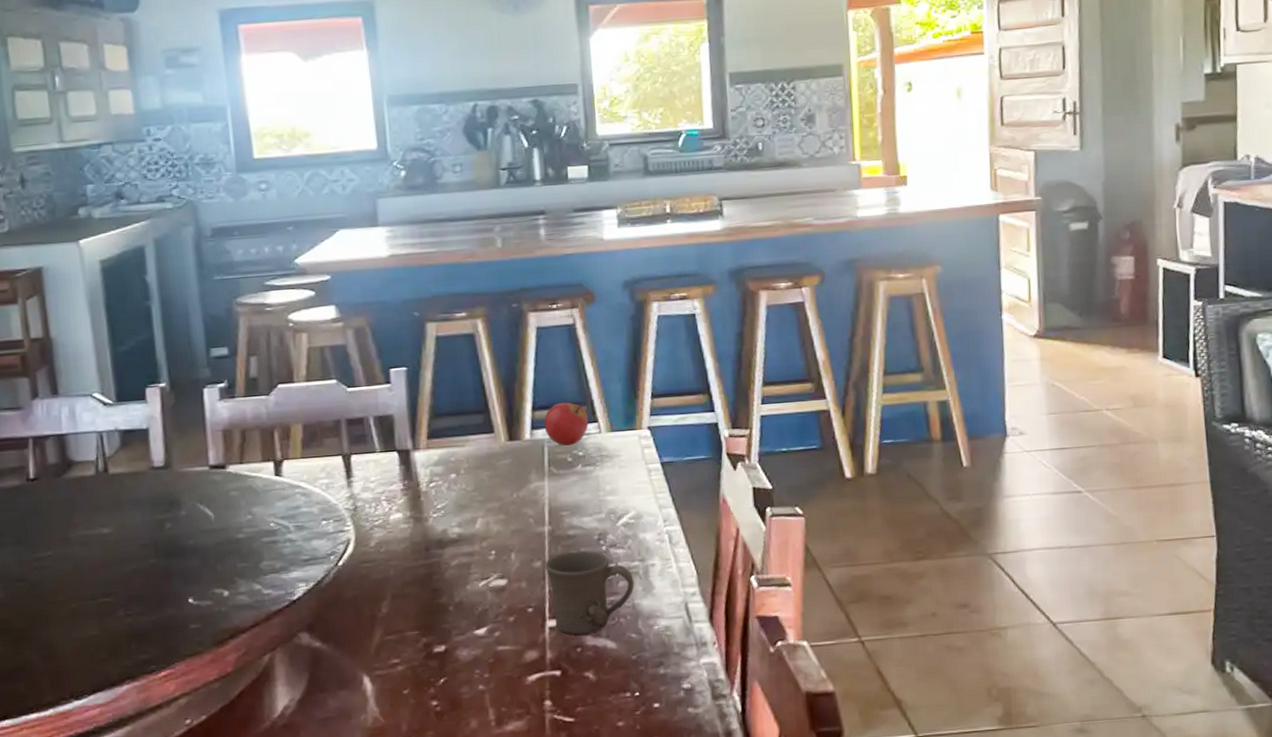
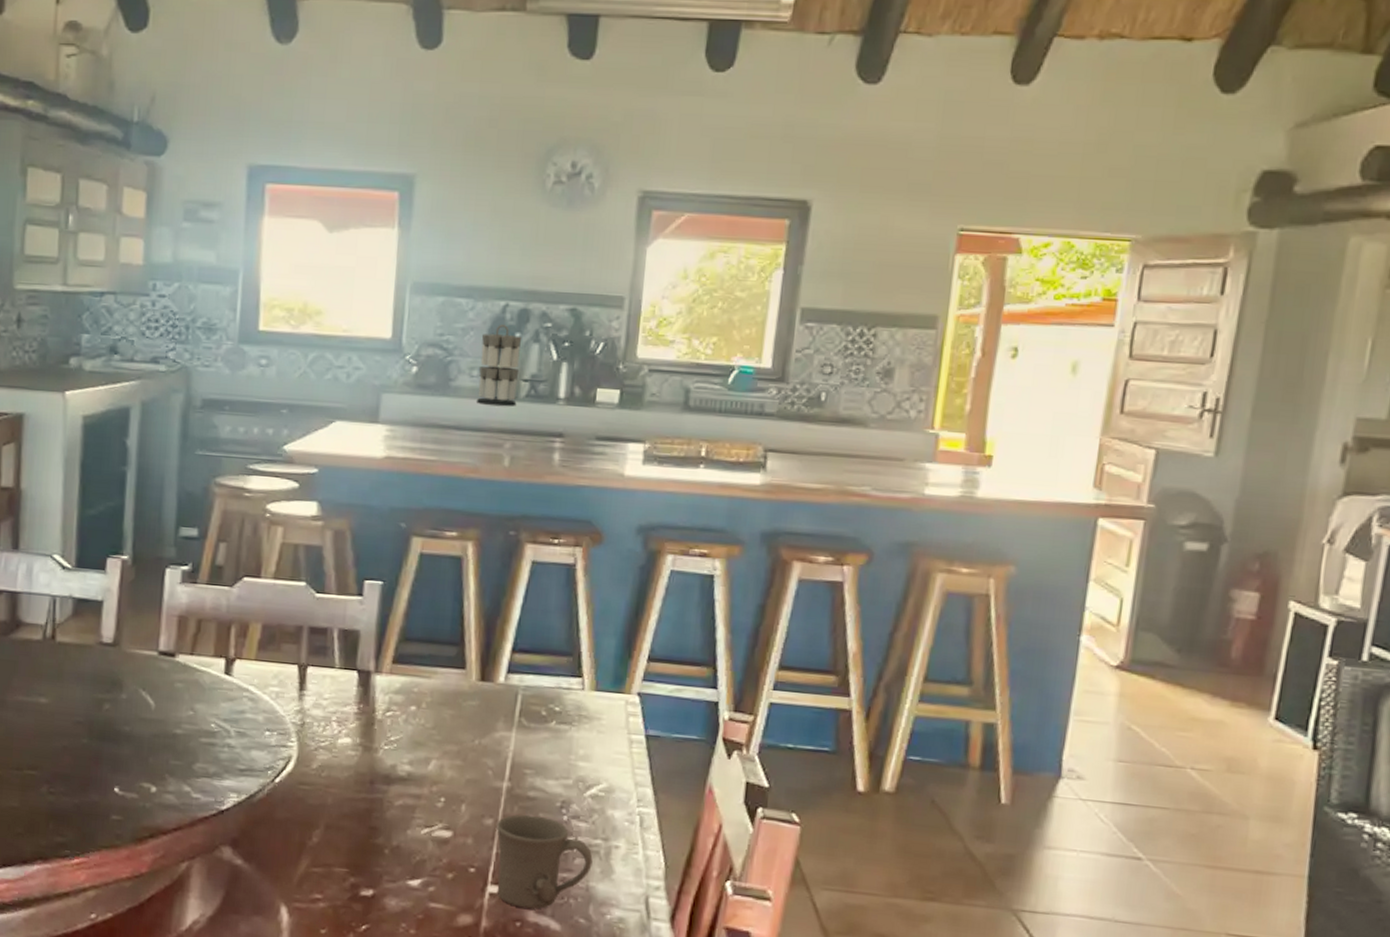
spice rack: none [458,123,499,197] -> present [476,325,522,407]
fruit: present [544,402,589,446] -> none [521,648,573,698]

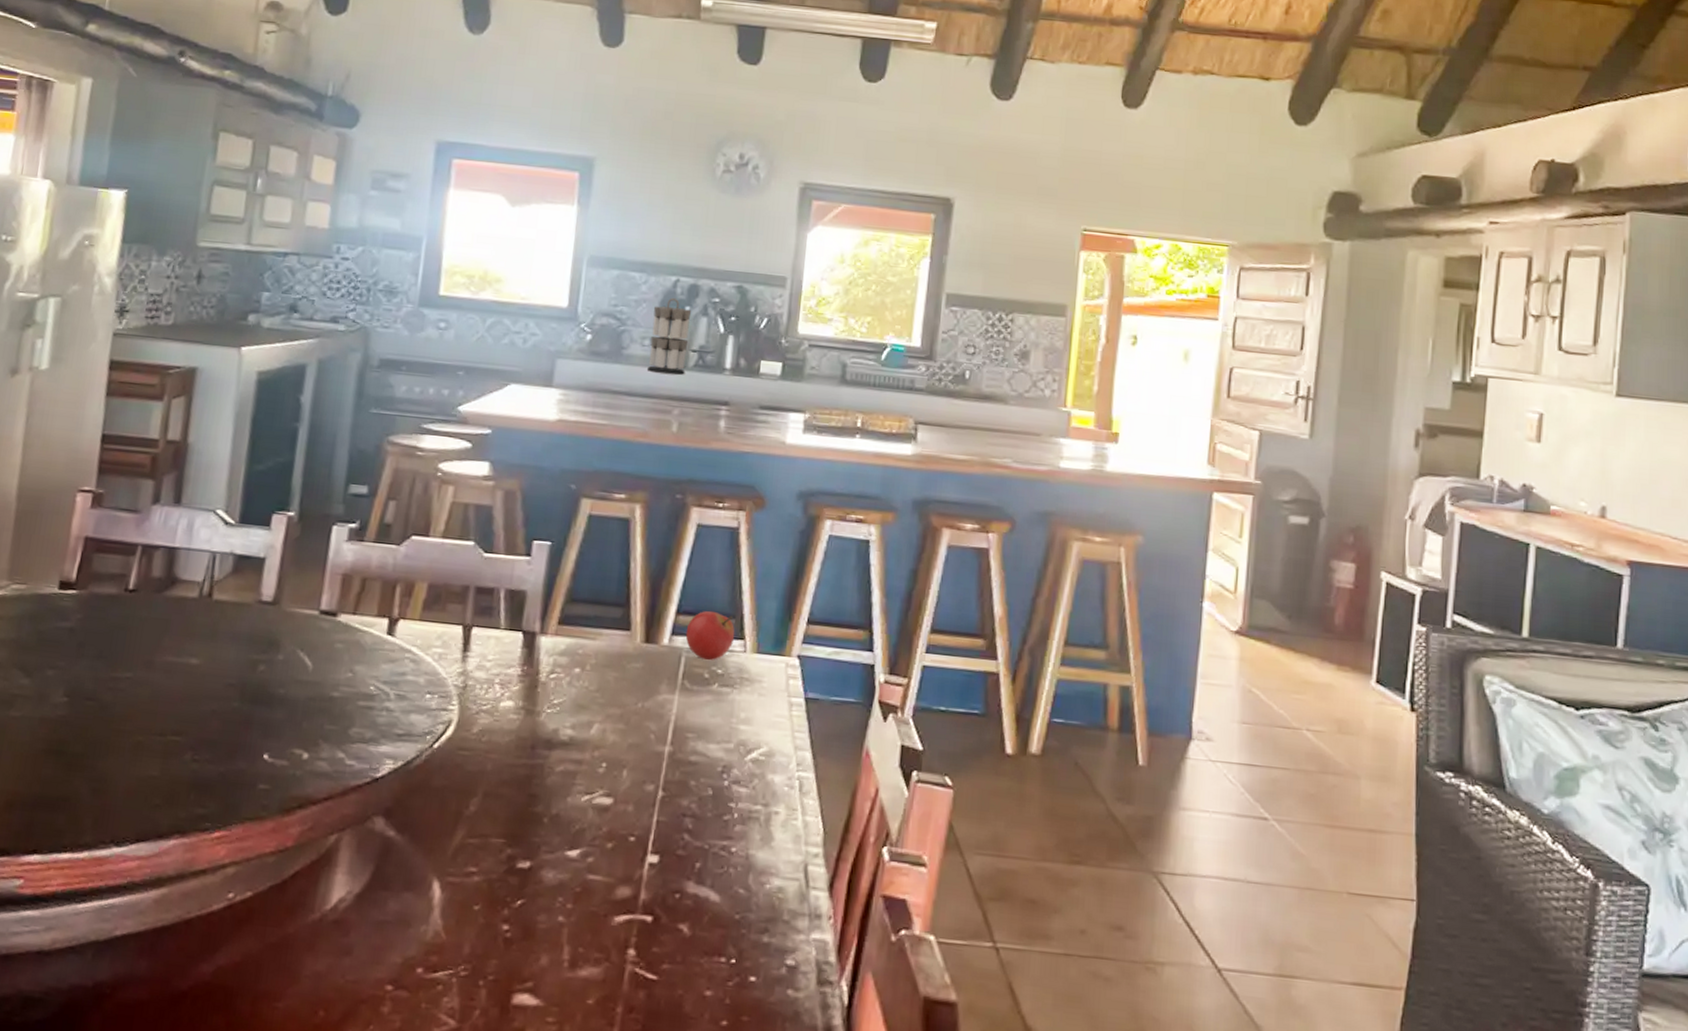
mug: present [496,814,593,909] -> none [657,780,753,880]
fruit: none [521,648,573,698] -> present [685,610,735,660]

